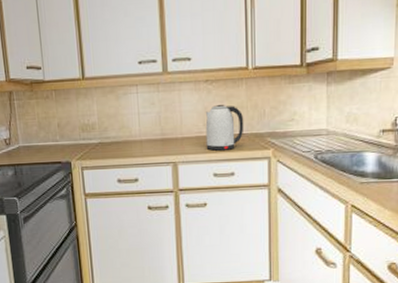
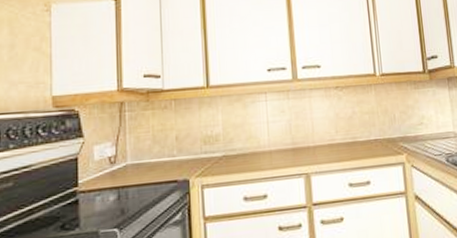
kettle: present [205,105,244,151] -> none [337,111,377,159]

